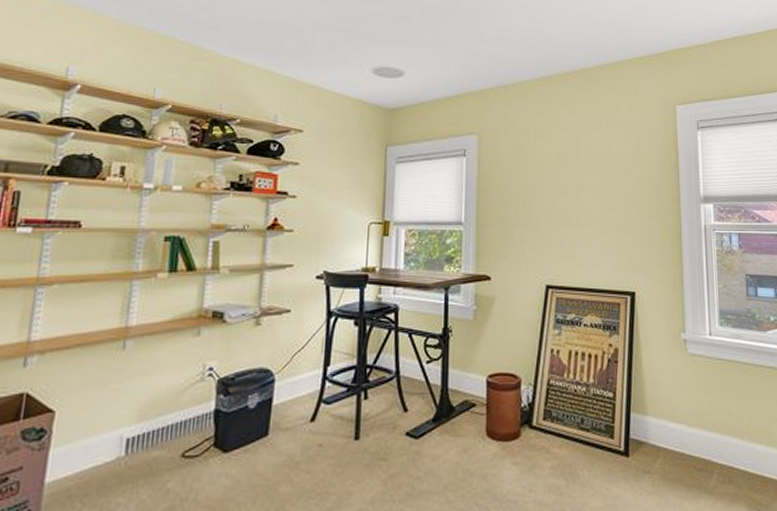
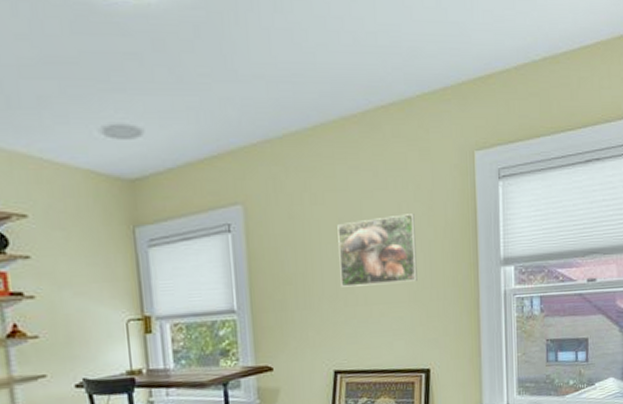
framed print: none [556,152,625,211] -> present [337,214,417,287]

